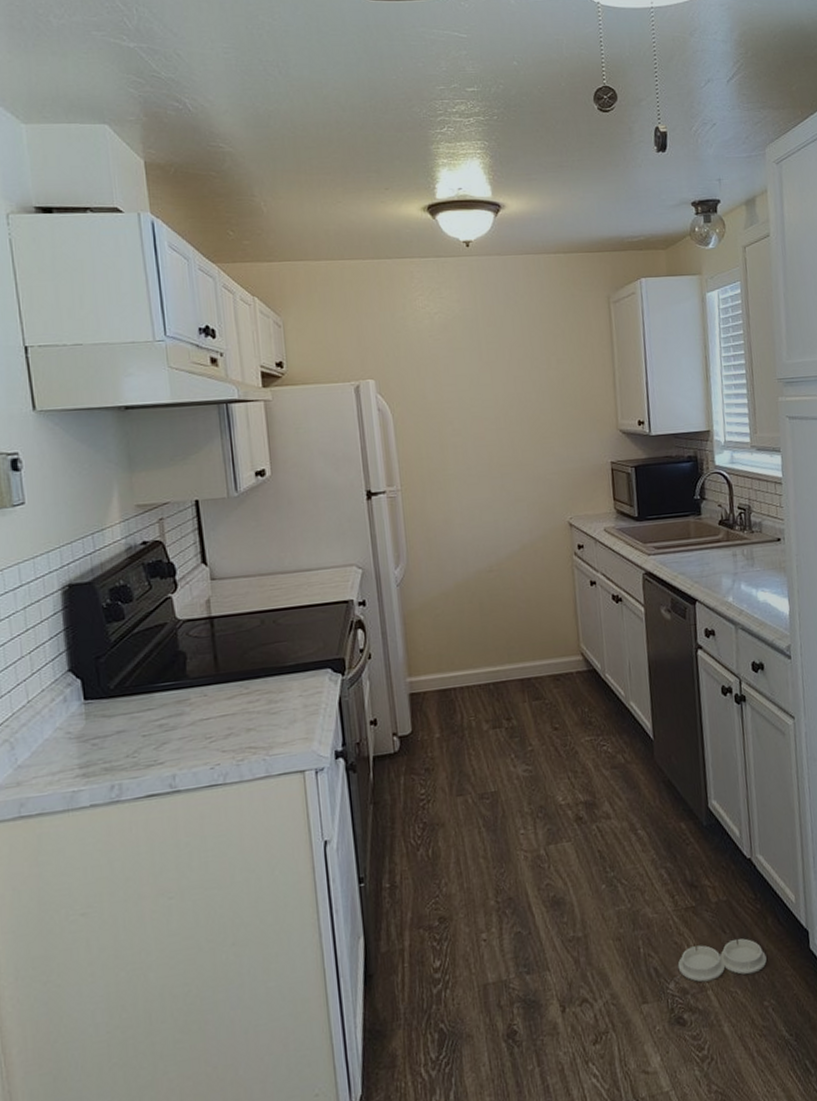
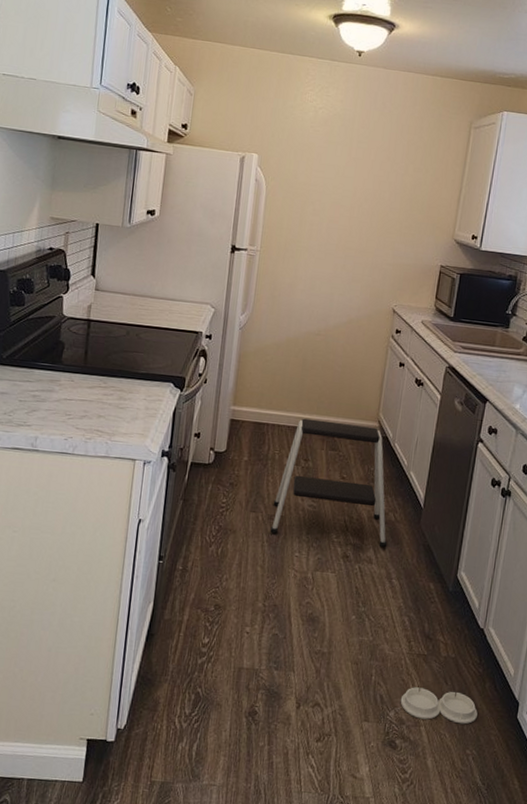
step stool: none [481,661,623,815] -> present [270,418,388,548]

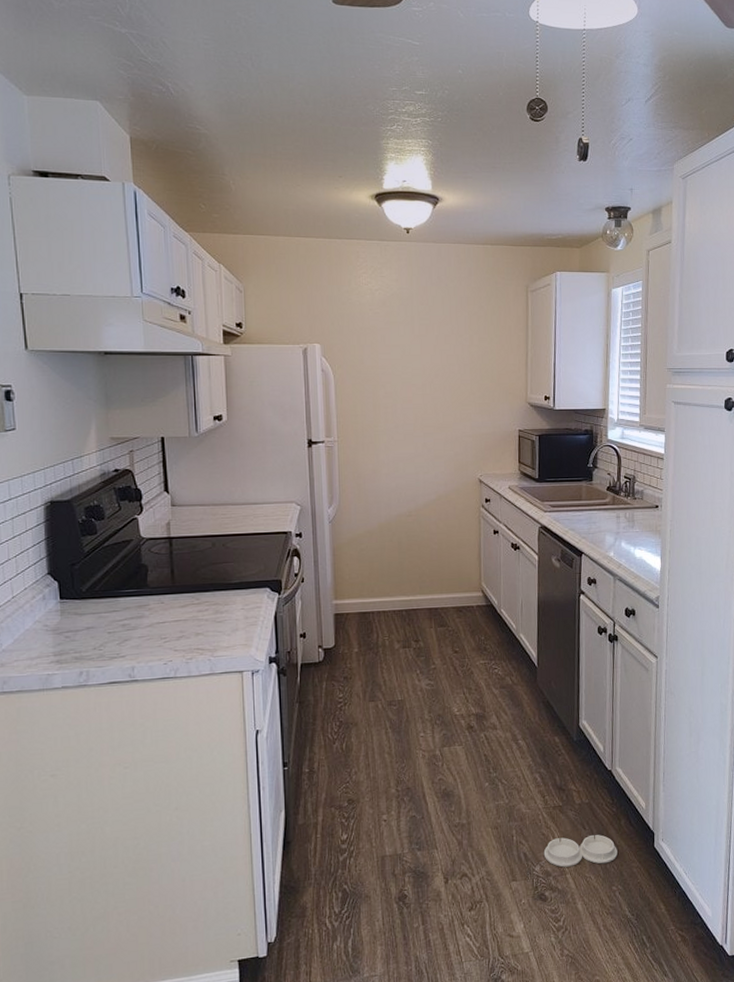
step stool: present [270,418,388,548] -> none [390,597,509,719]

